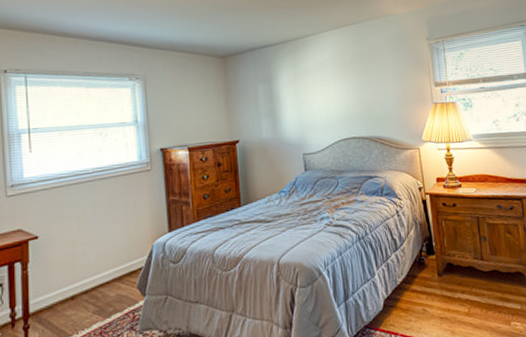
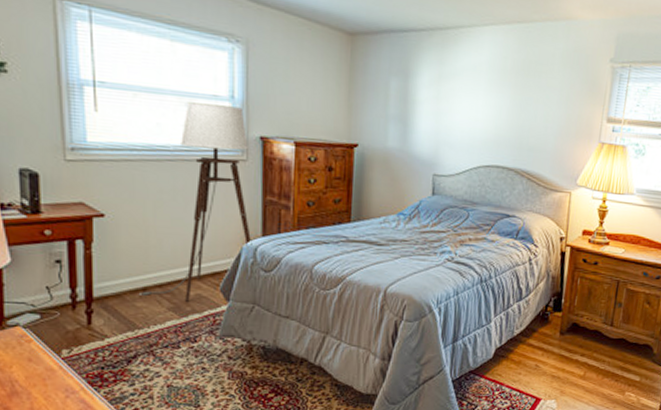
floor lamp: none [67,128,161,304] -> present [138,102,252,302]

